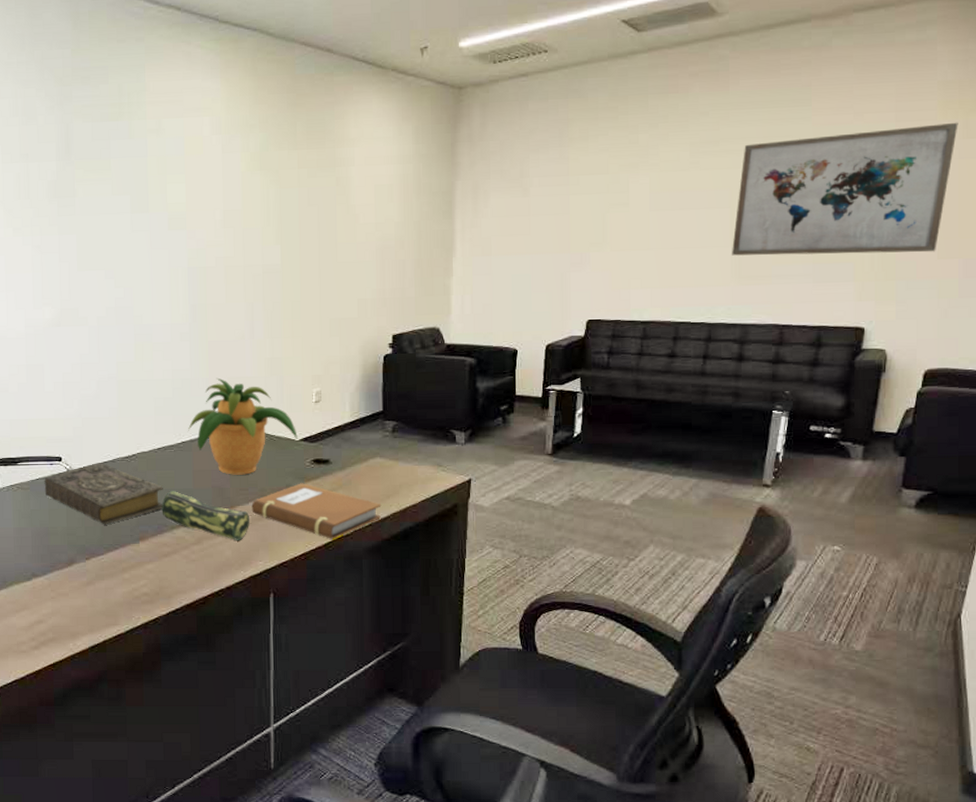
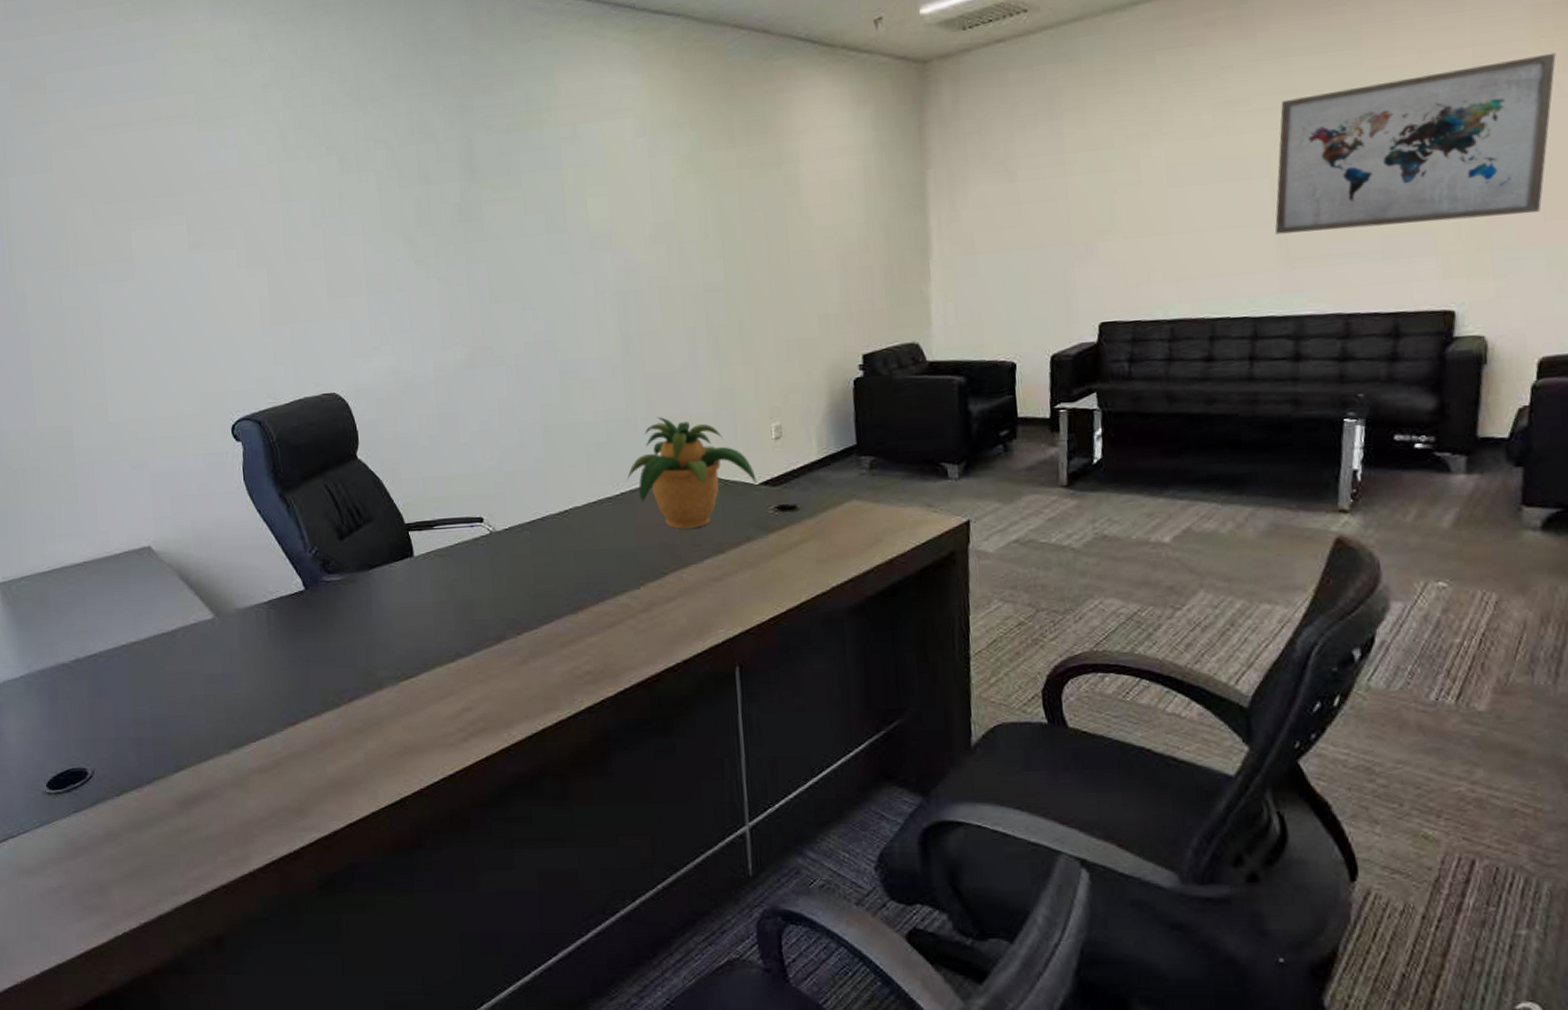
book: present [44,463,163,525] -> none [464,522,603,594]
pencil case: present [161,490,249,541] -> none [601,549,706,607]
notebook: present [251,483,382,539] -> none [707,534,863,599]

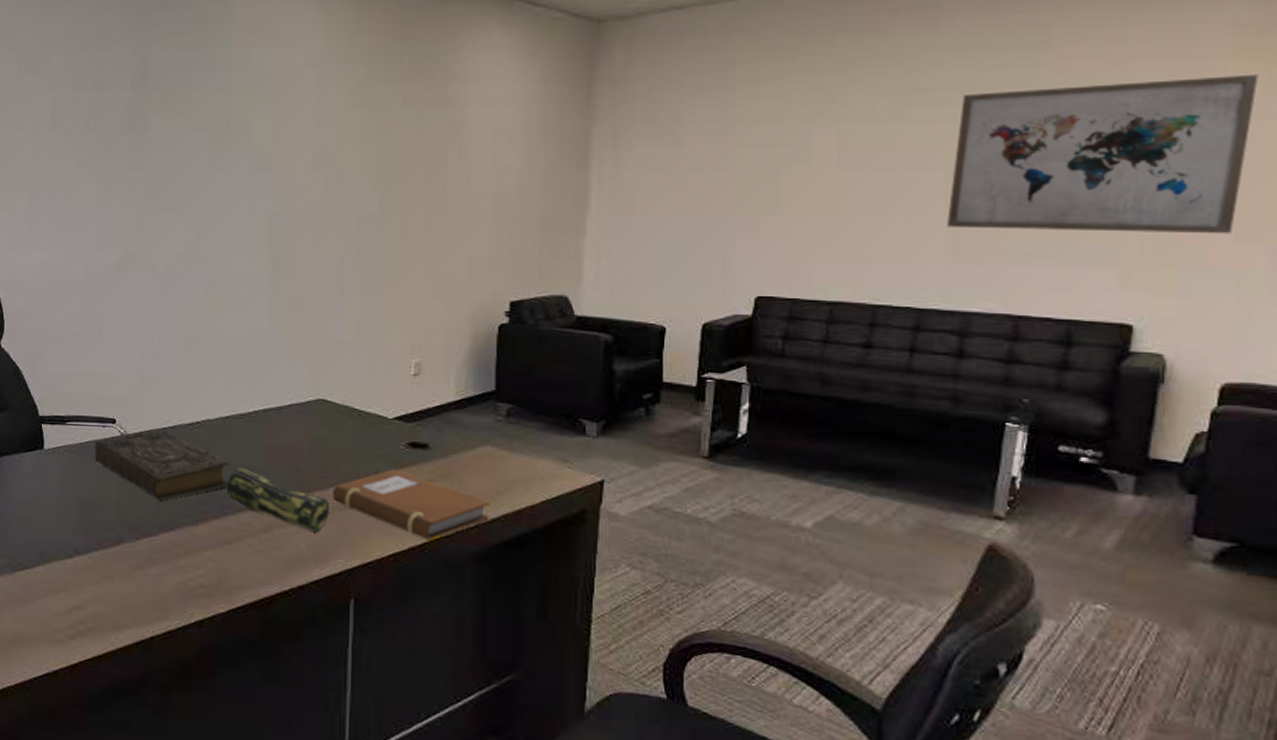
book: none [464,522,603,594] -> present [94,428,230,501]
pencil case: none [601,549,706,607] -> present [226,466,329,533]
potted plant: present [627,416,757,529] -> none [262,339,391,455]
notebook: none [707,534,863,599] -> present [332,469,491,540]

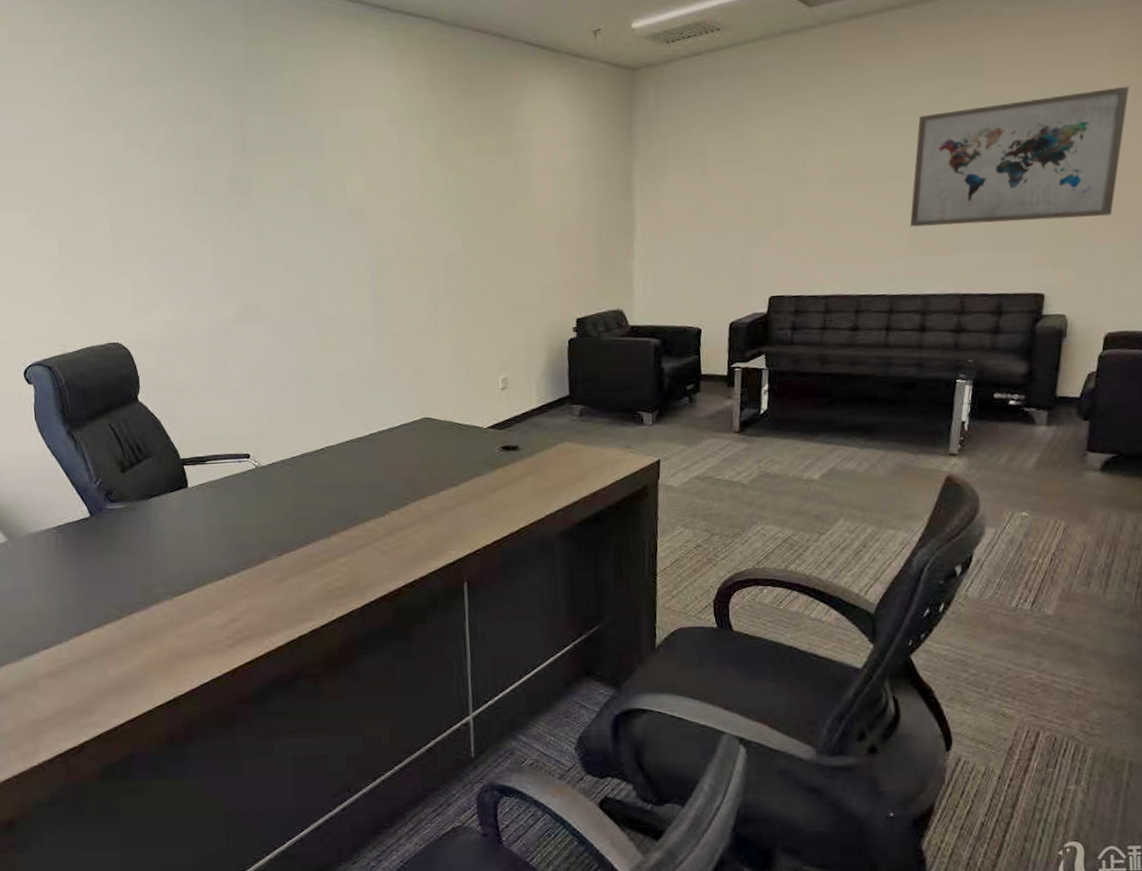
book: present [94,428,230,501] -> none [233,458,353,520]
pencil case: present [226,466,329,533] -> none [352,482,441,532]
notebook: present [332,469,491,540] -> none [442,470,572,525]

